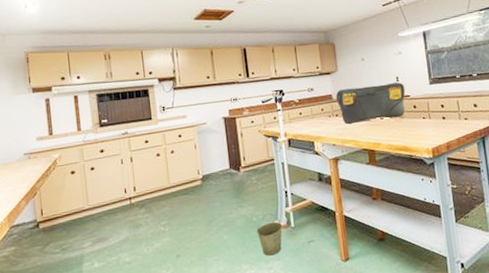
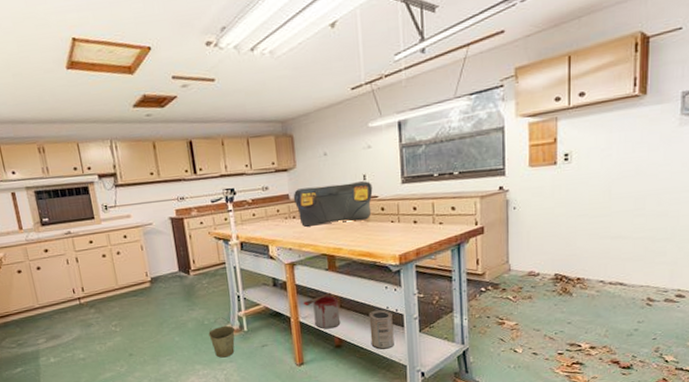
paint can: none [348,185,383,223] -> present [304,292,341,329]
paint can: none [408,201,434,242] -> present [369,309,394,350]

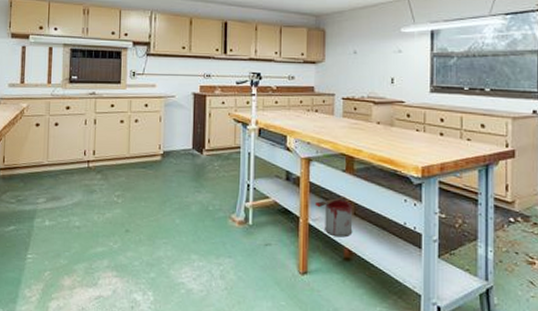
bucket: present [208,317,236,358] -> none [211,205,240,251]
toolbox: present [293,181,373,227] -> none [318,83,400,125]
paint can: present [369,309,394,350] -> none [383,224,410,272]

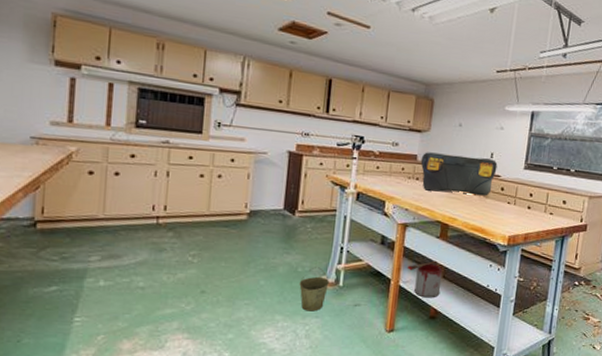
bucket: none [211,205,240,251] -> present [299,267,330,312]
toolbox: none [318,83,400,125] -> present [420,152,498,197]

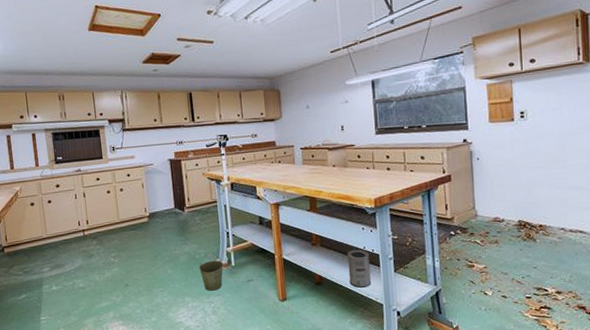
paint can: present [408,260,443,298] -> none [287,231,321,267]
toolbox: present [420,152,498,197] -> none [279,131,350,171]
paint can: none [465,286,491,328] -> present [347,249,371,288]

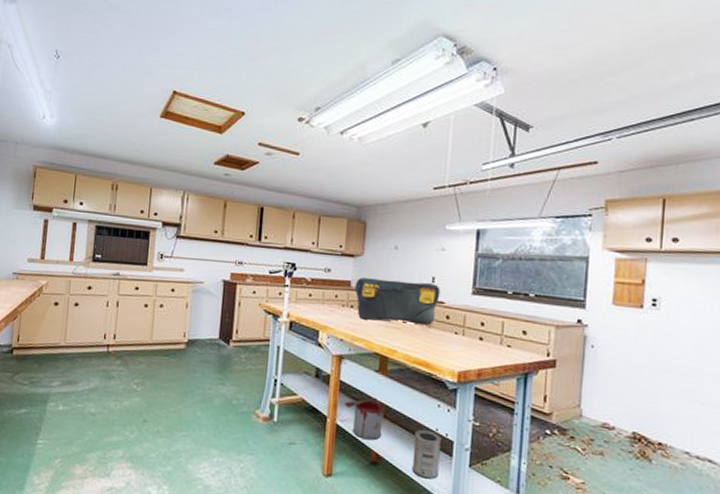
bucket: present [199,252,224,291] -> none [234,399,265,448]
toolbox: none [279,131,350,171] -> present [354,277,441,326]
paint can: none [287,231,321,267] -> present [345,397,384,441]

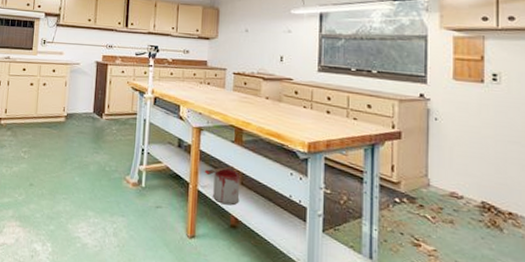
toolbox: present [354,277,441,326] -> none [210,58,289,100]
paint can: present [412,429,441,480] -> none [268,196,295,243]

